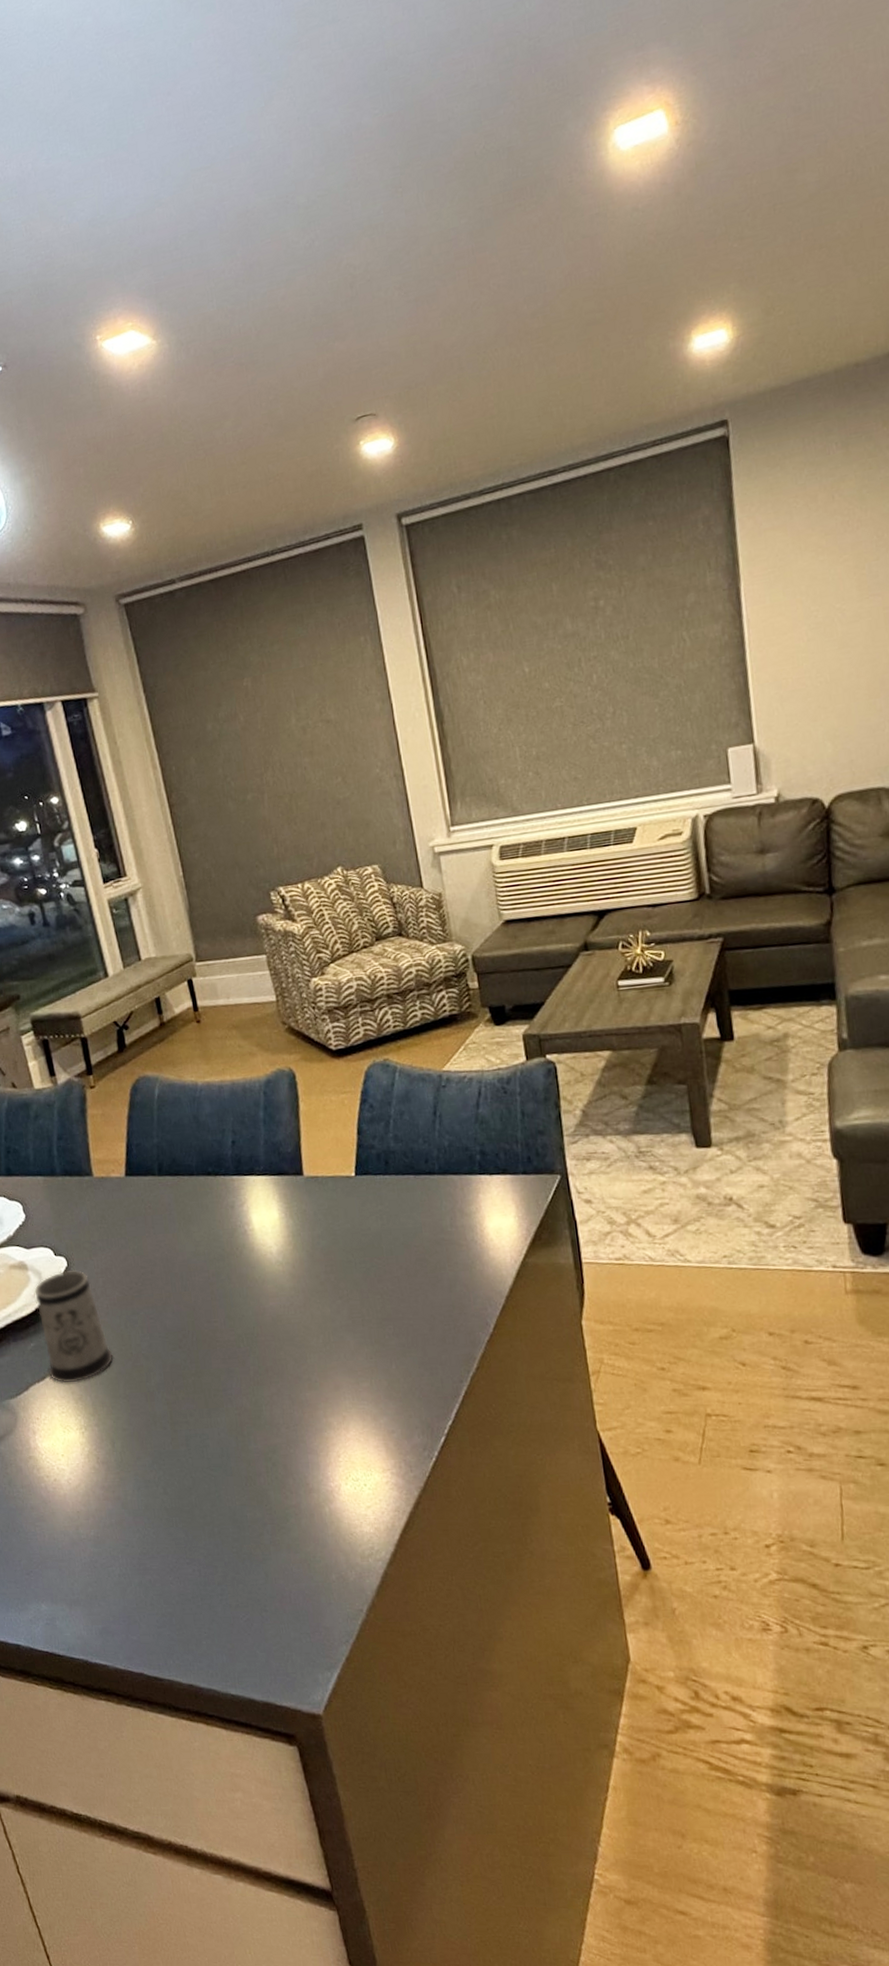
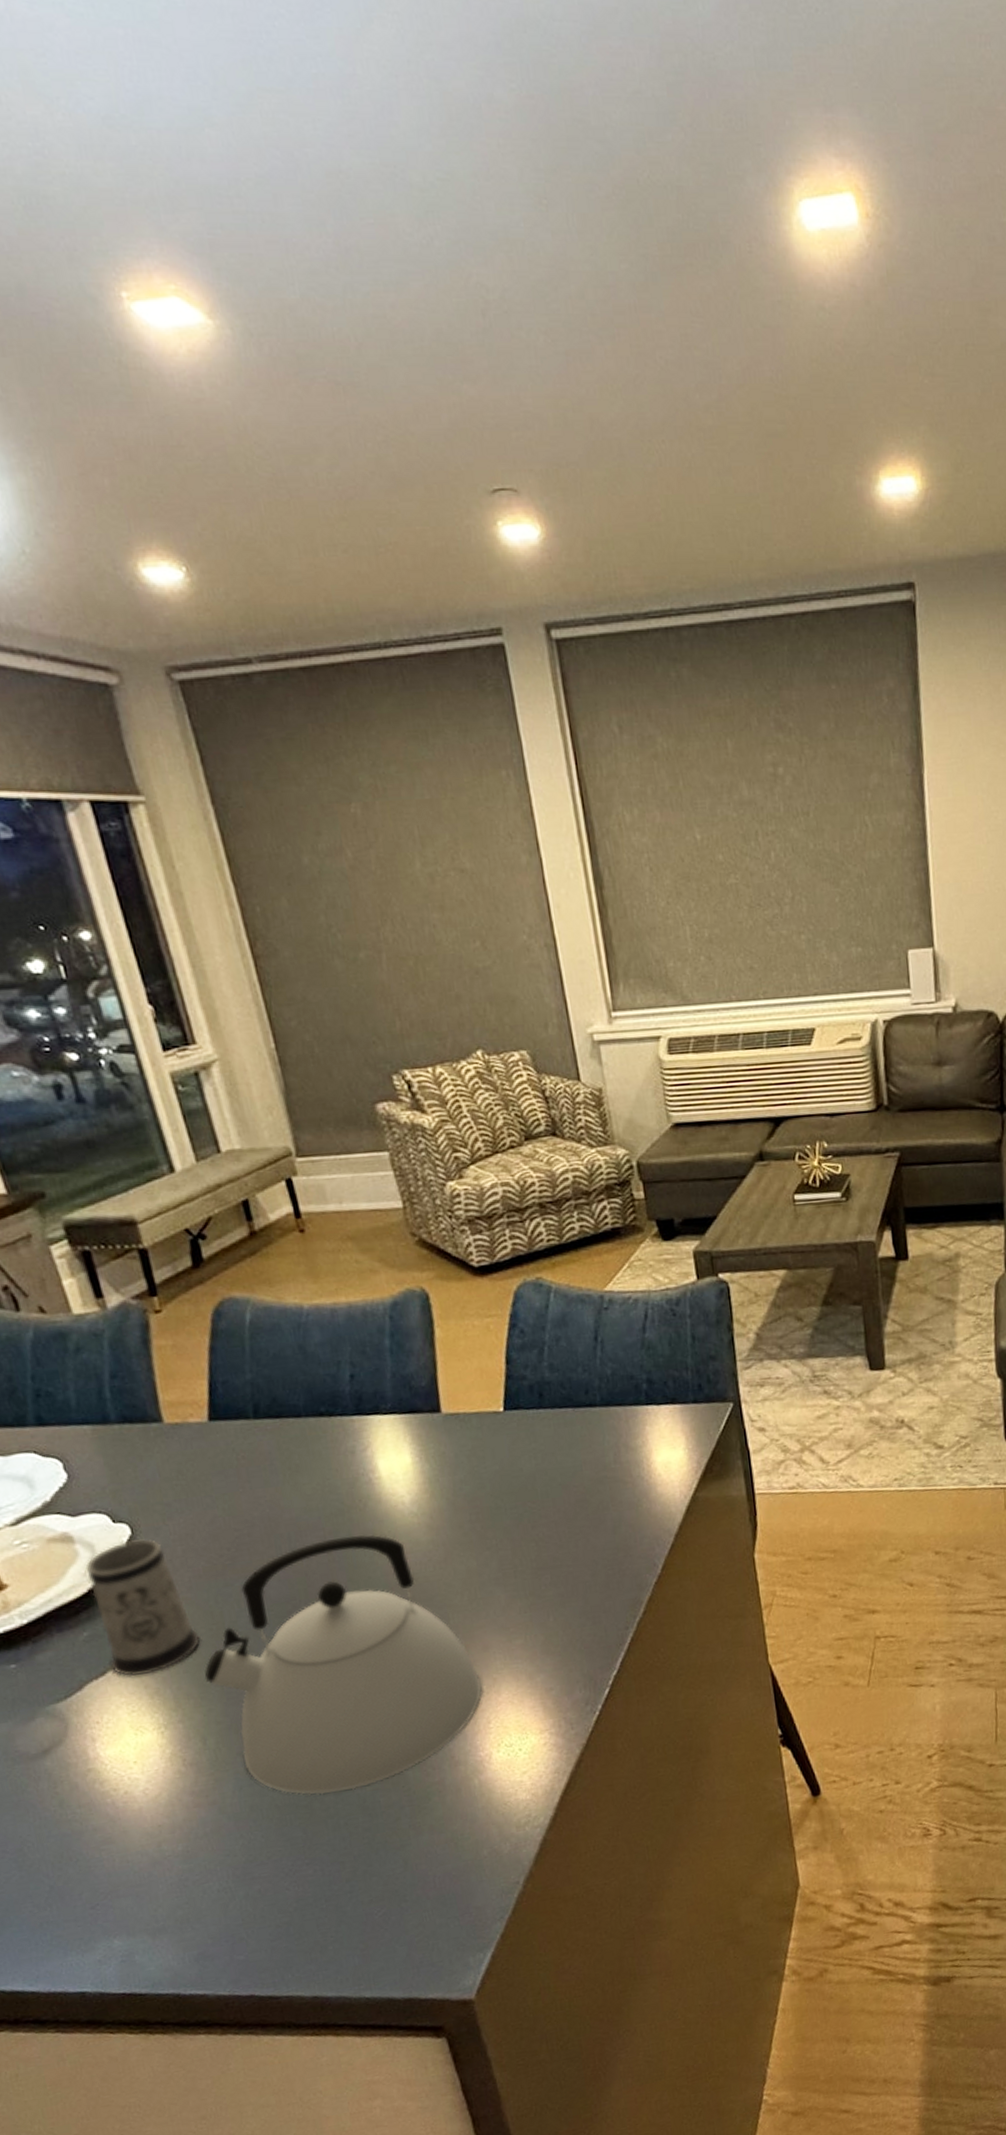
kettle: none [115,1278,333,1503] -> present [204,1534,482,1795]

